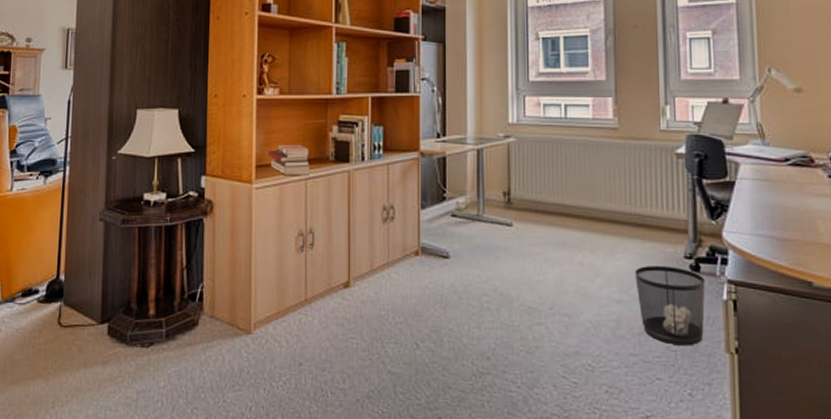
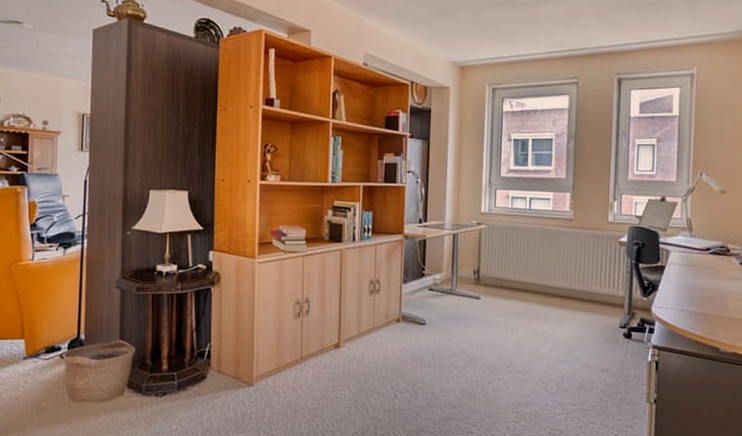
basket: none [40,280,120,356] -> present [63,340,136,404]
waste bin: present [635,266,706,346] -> none [579,333,635,397]

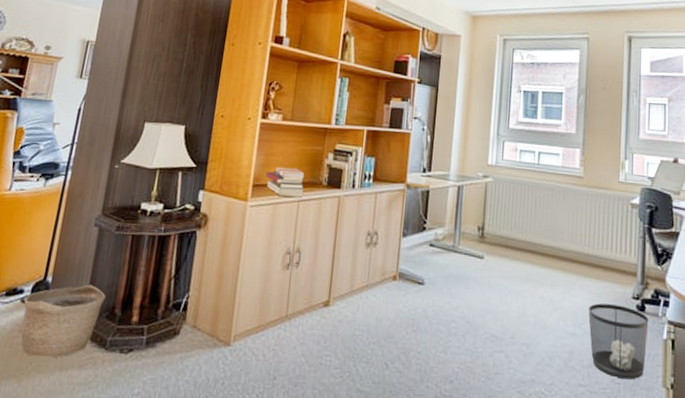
waste bin: none [579,333,635,397] -> present [588,303,649,380]

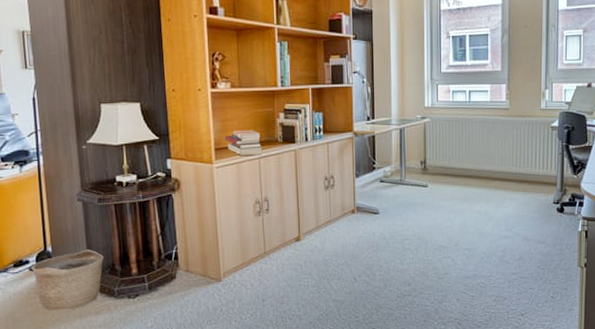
waste bin: present [588,303,649,380] -> none [518,210,567,265]

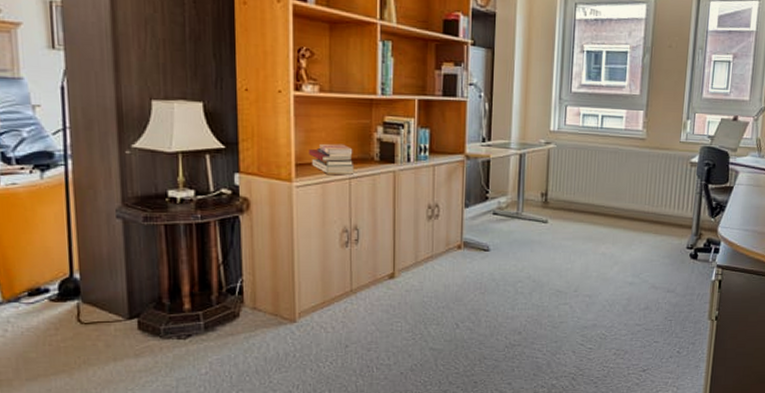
basket: present [32,249,104,311] -> none [52,278,148,351]

